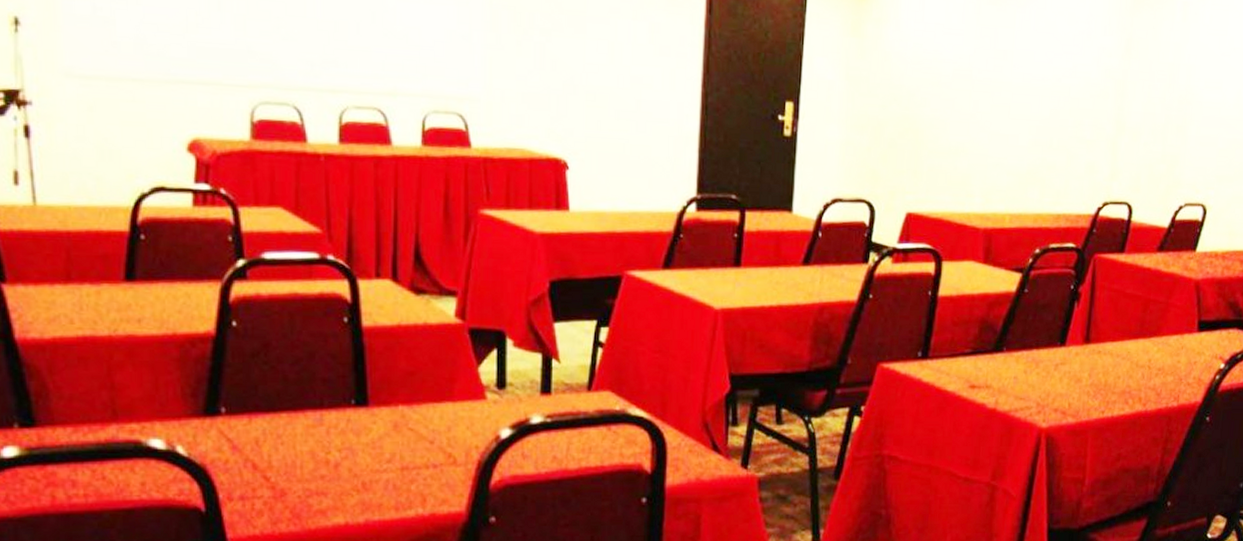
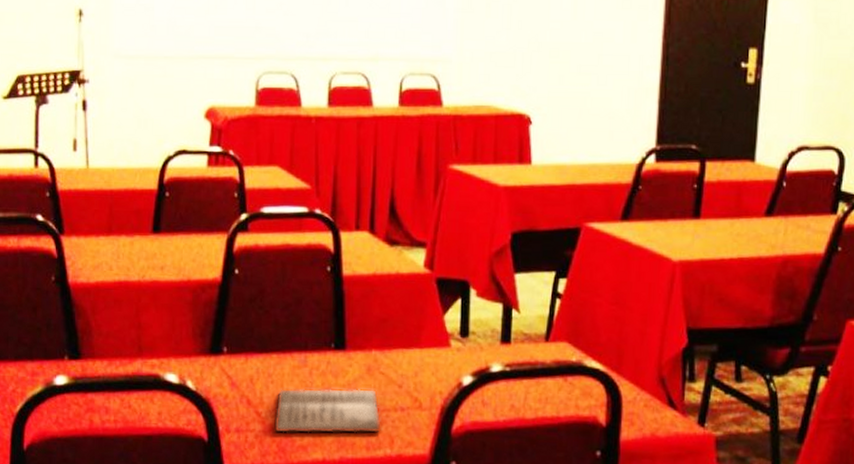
diary: none [286,447,411,498] -> present [274,388,381,434]

